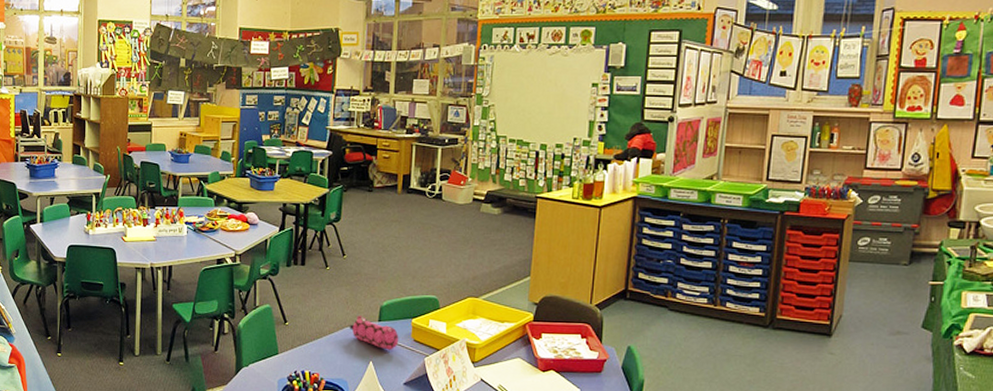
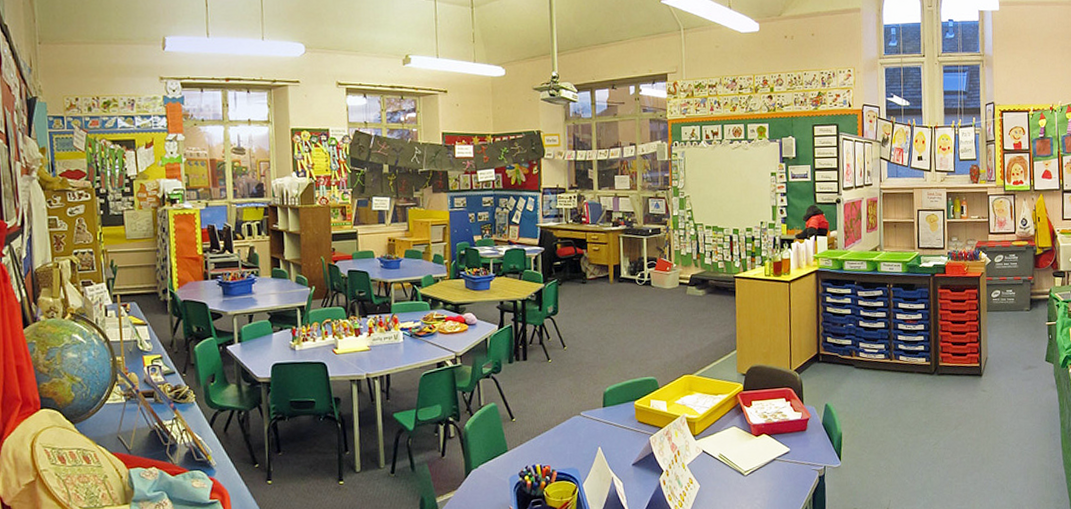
pencil case: present [349,316,399,350] -> none [575,404,624,434]

